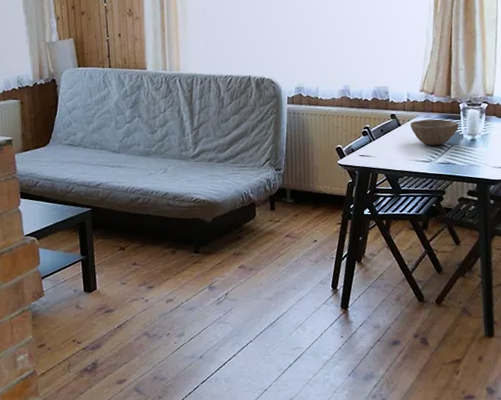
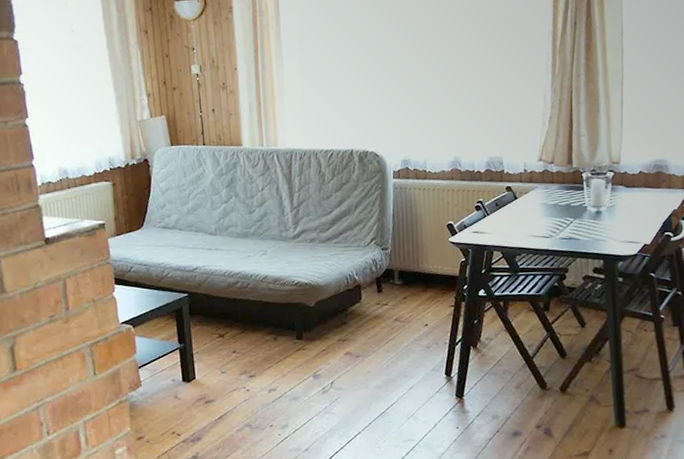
bowl: present [410,119,459,146] -> none [527,190,583,220]

